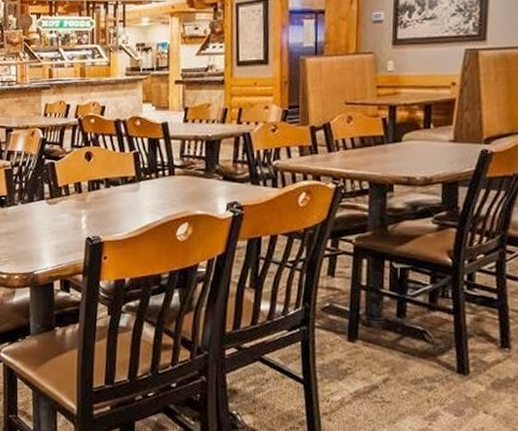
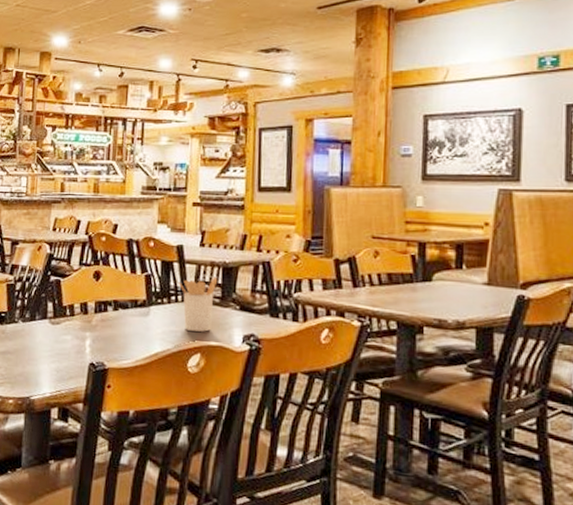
utensil holder: none [165,150,202,202] -> present [178,276,218,332]

